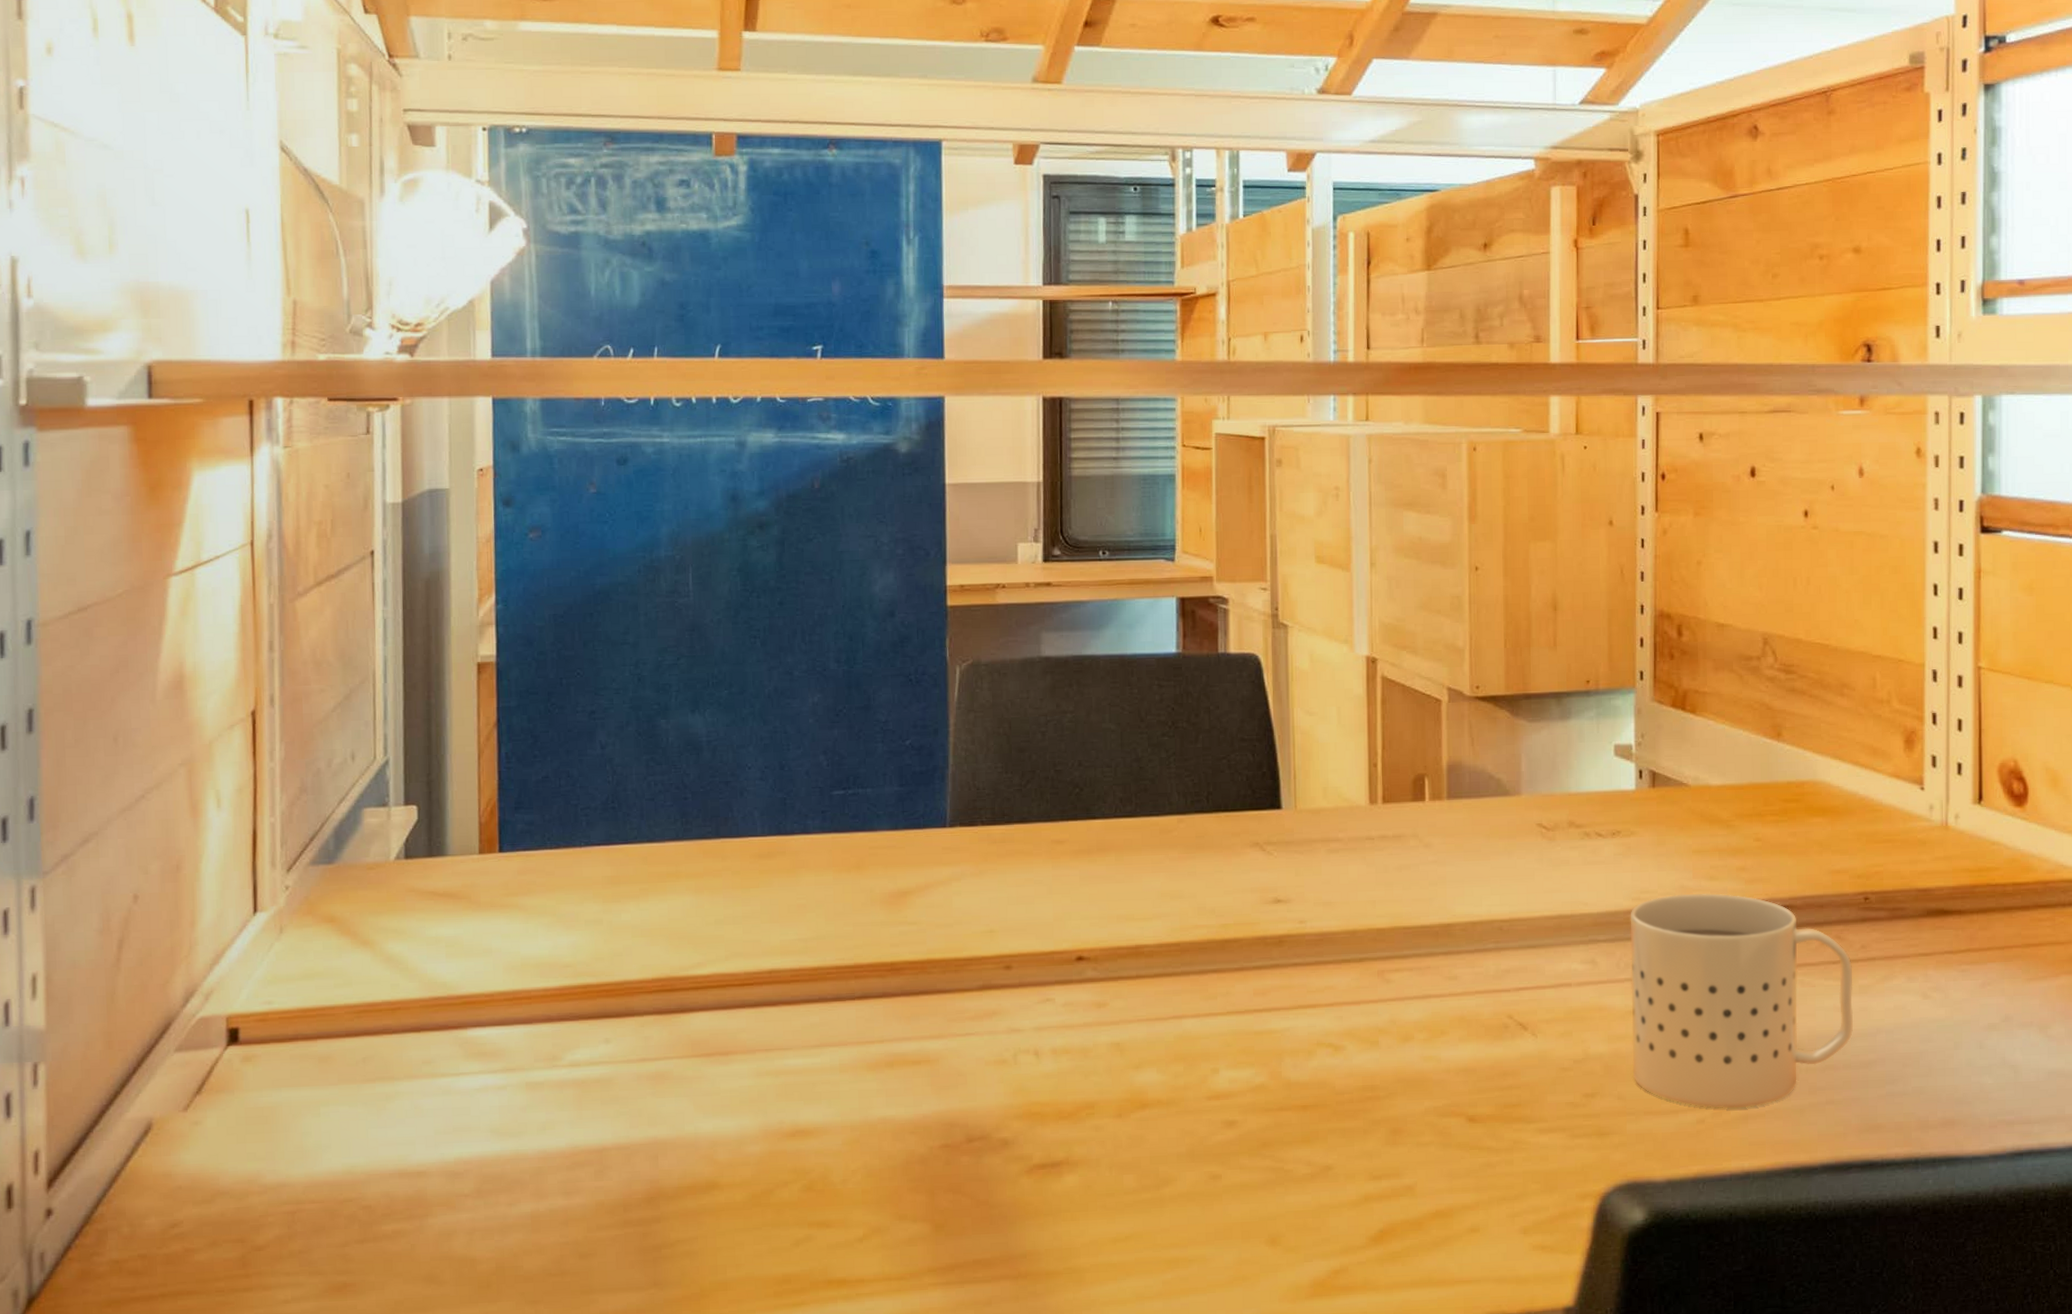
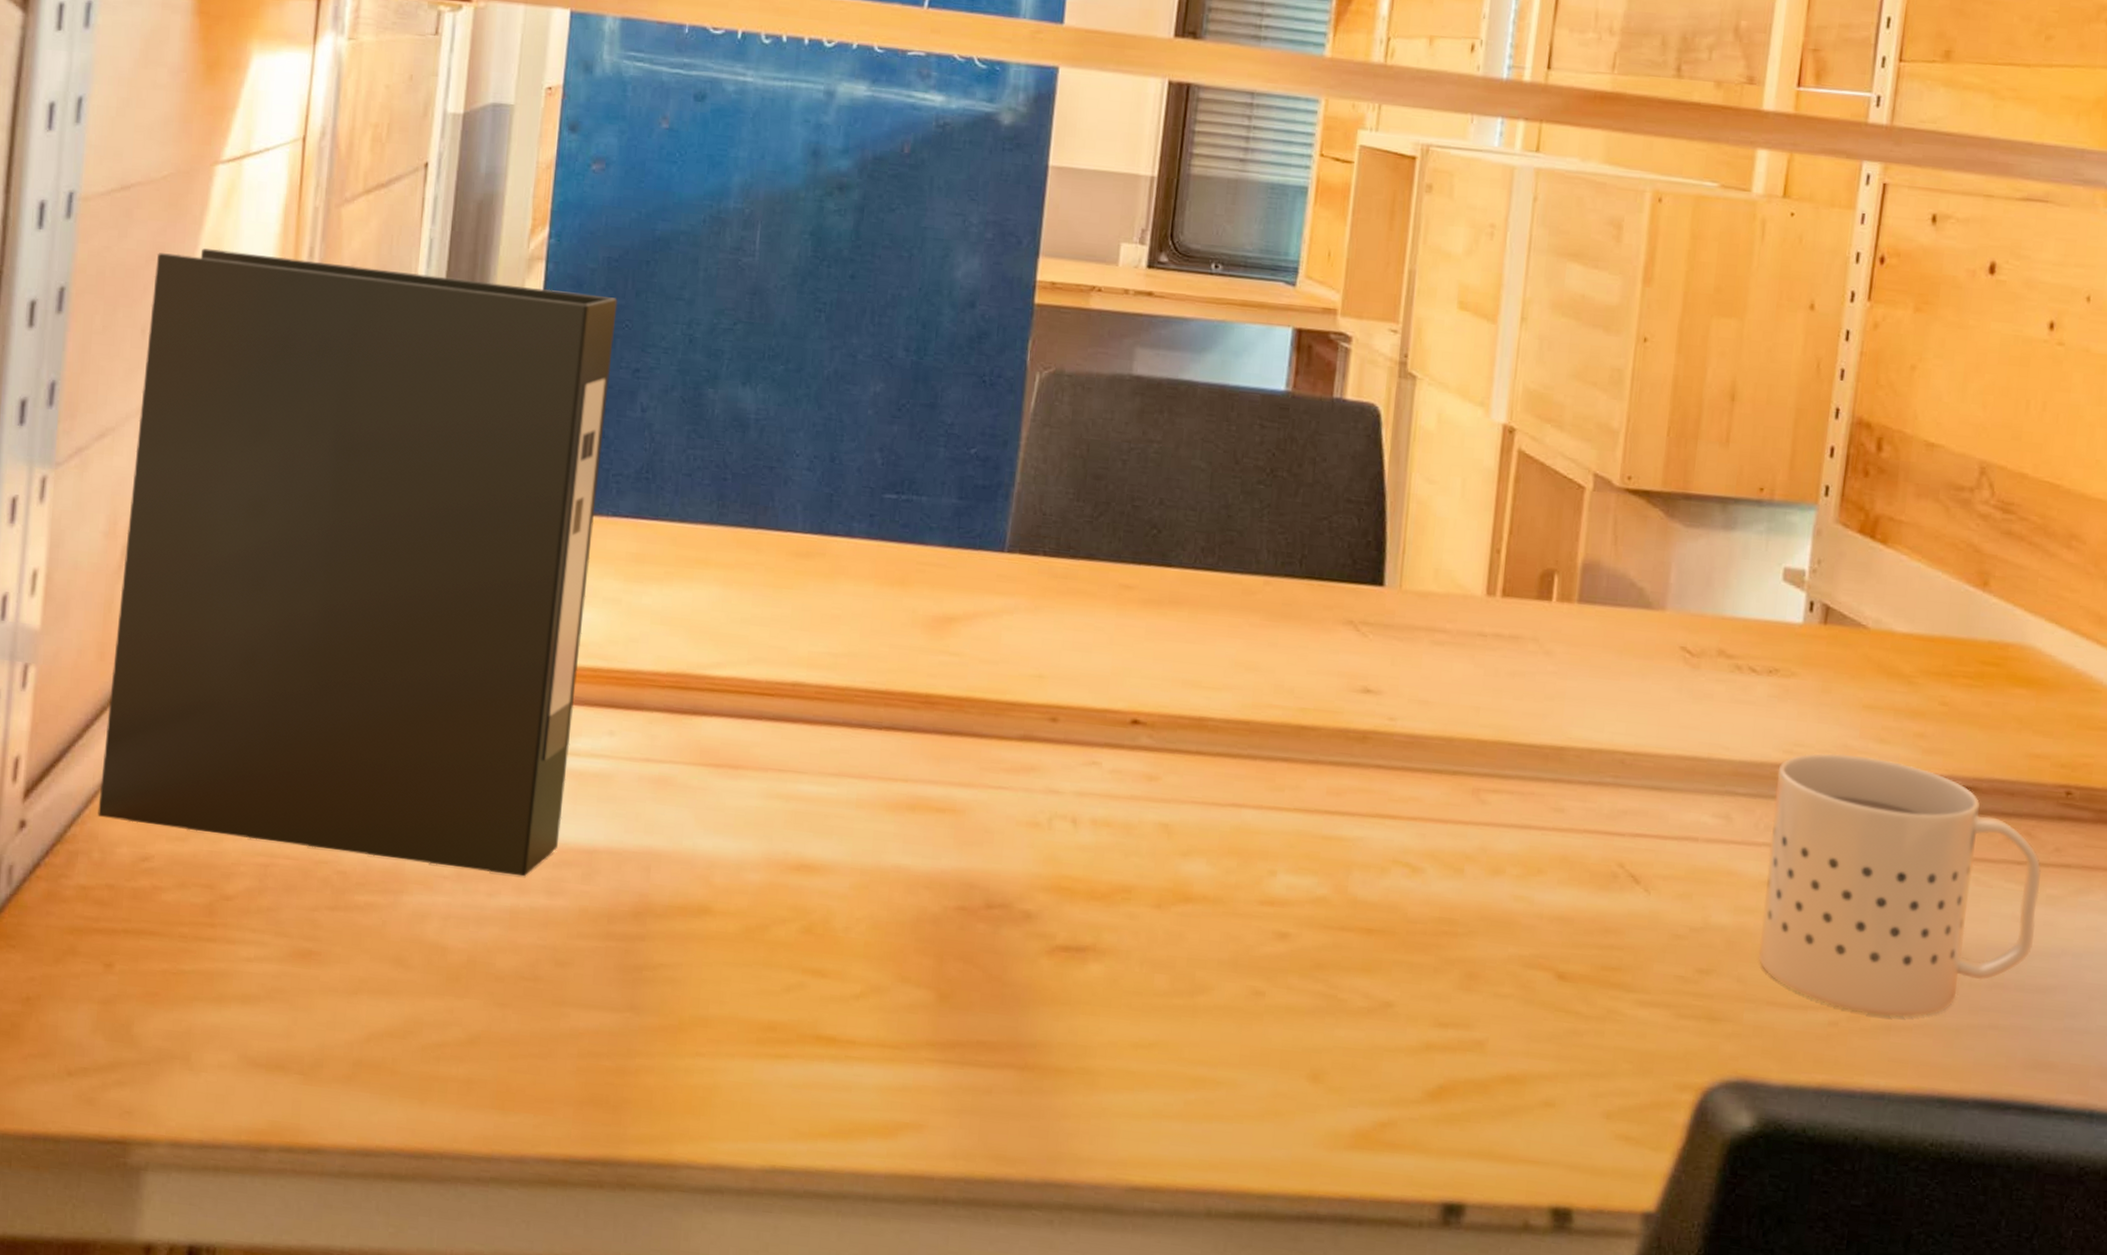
binder: none [120,650,570,1194] -> present [98,248,618,877]

